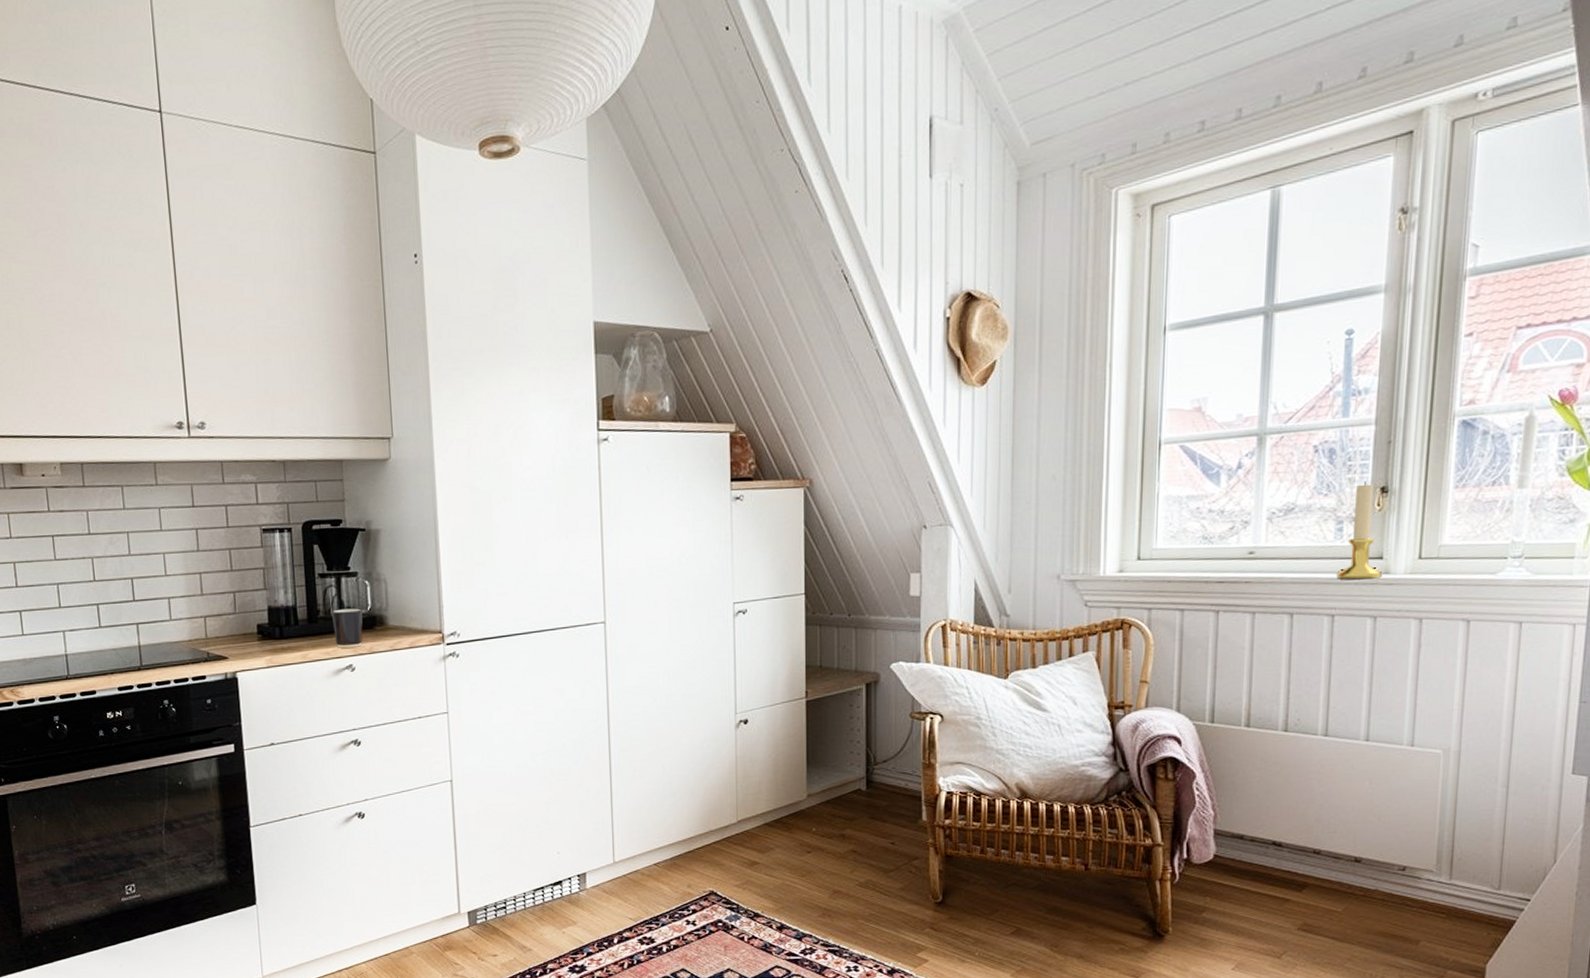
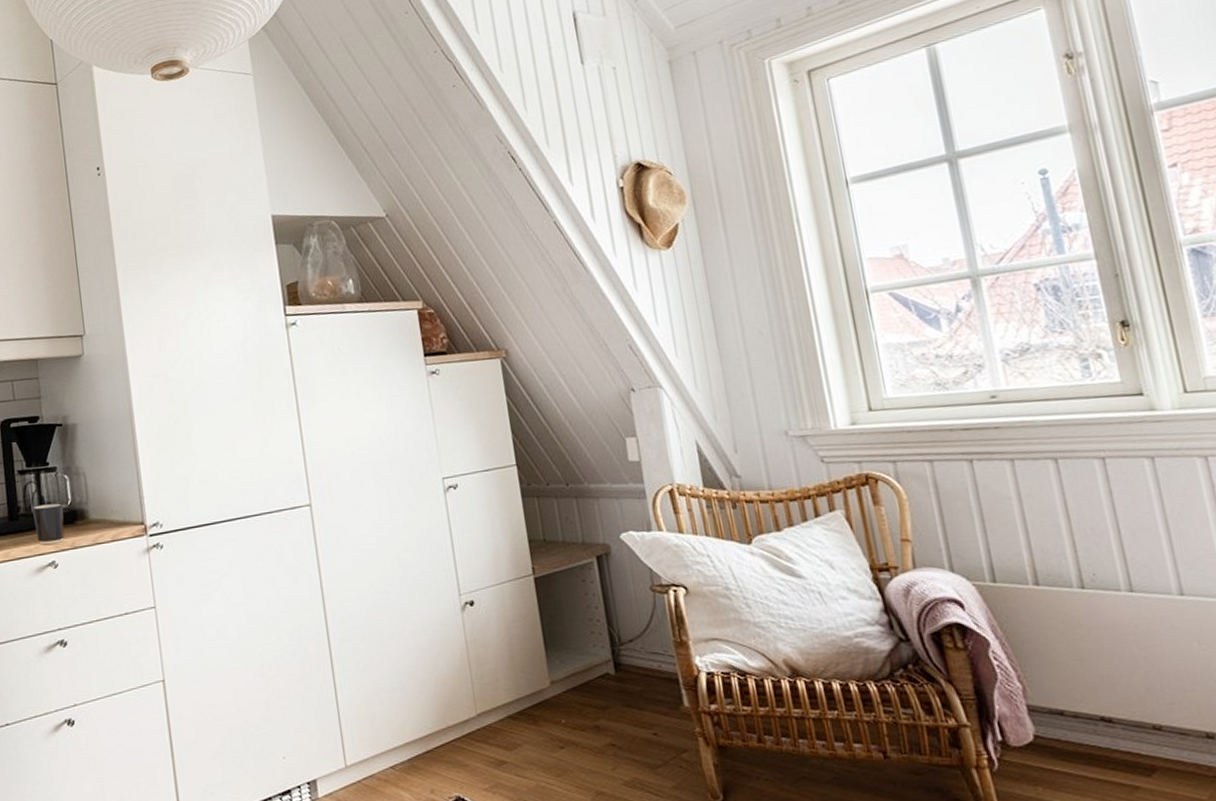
candle holder: present [1336,481,1382,580] -> none [1093,316,1147,419]

